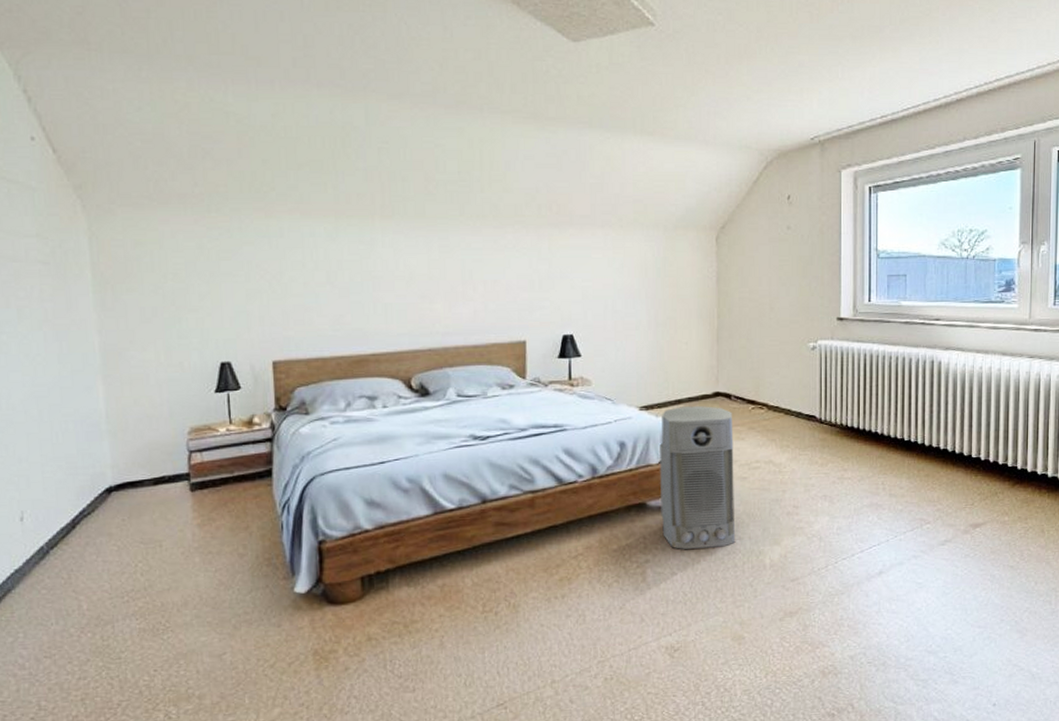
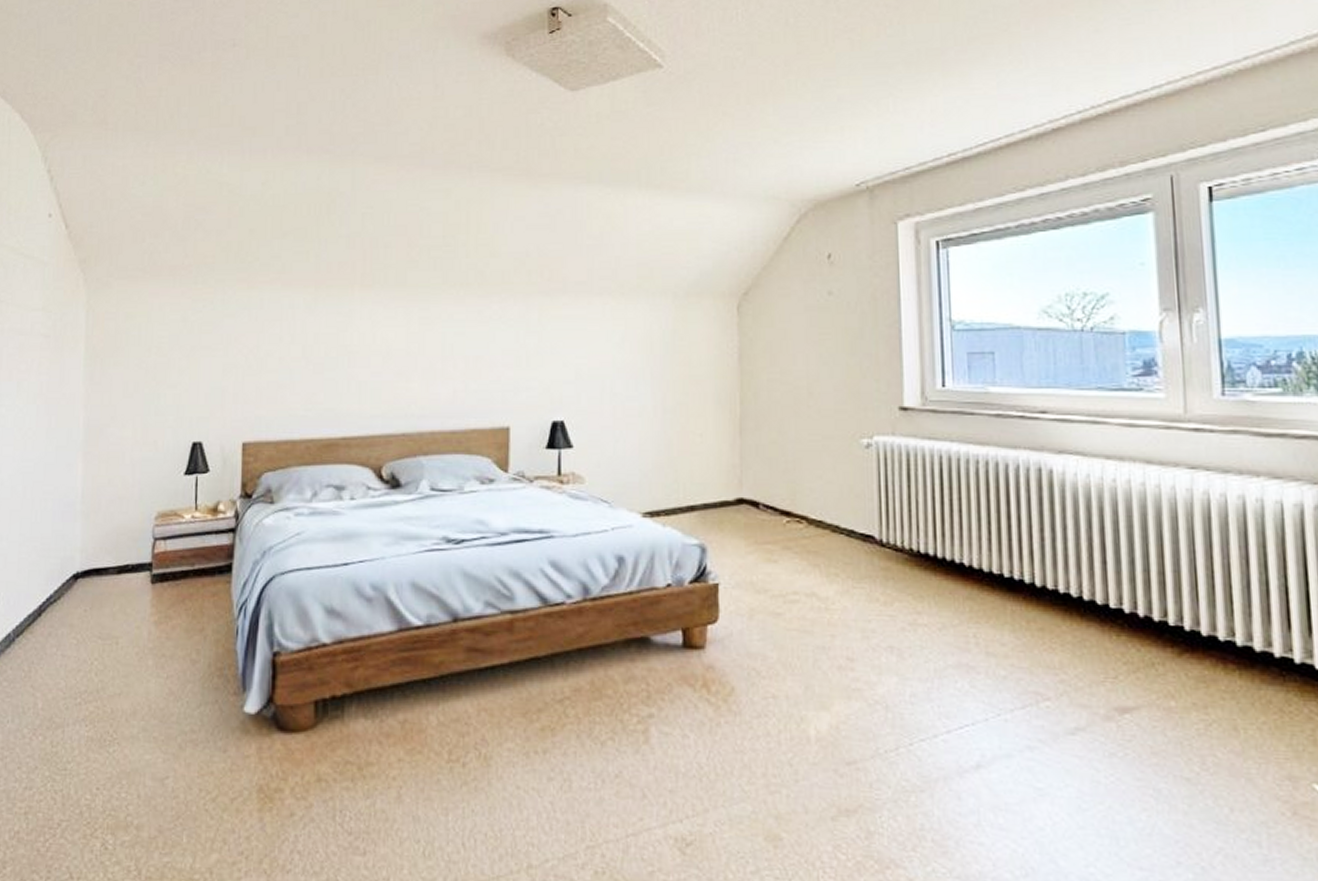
air purifier: present [660,406,736,549] -> none [667,515,768,706]

